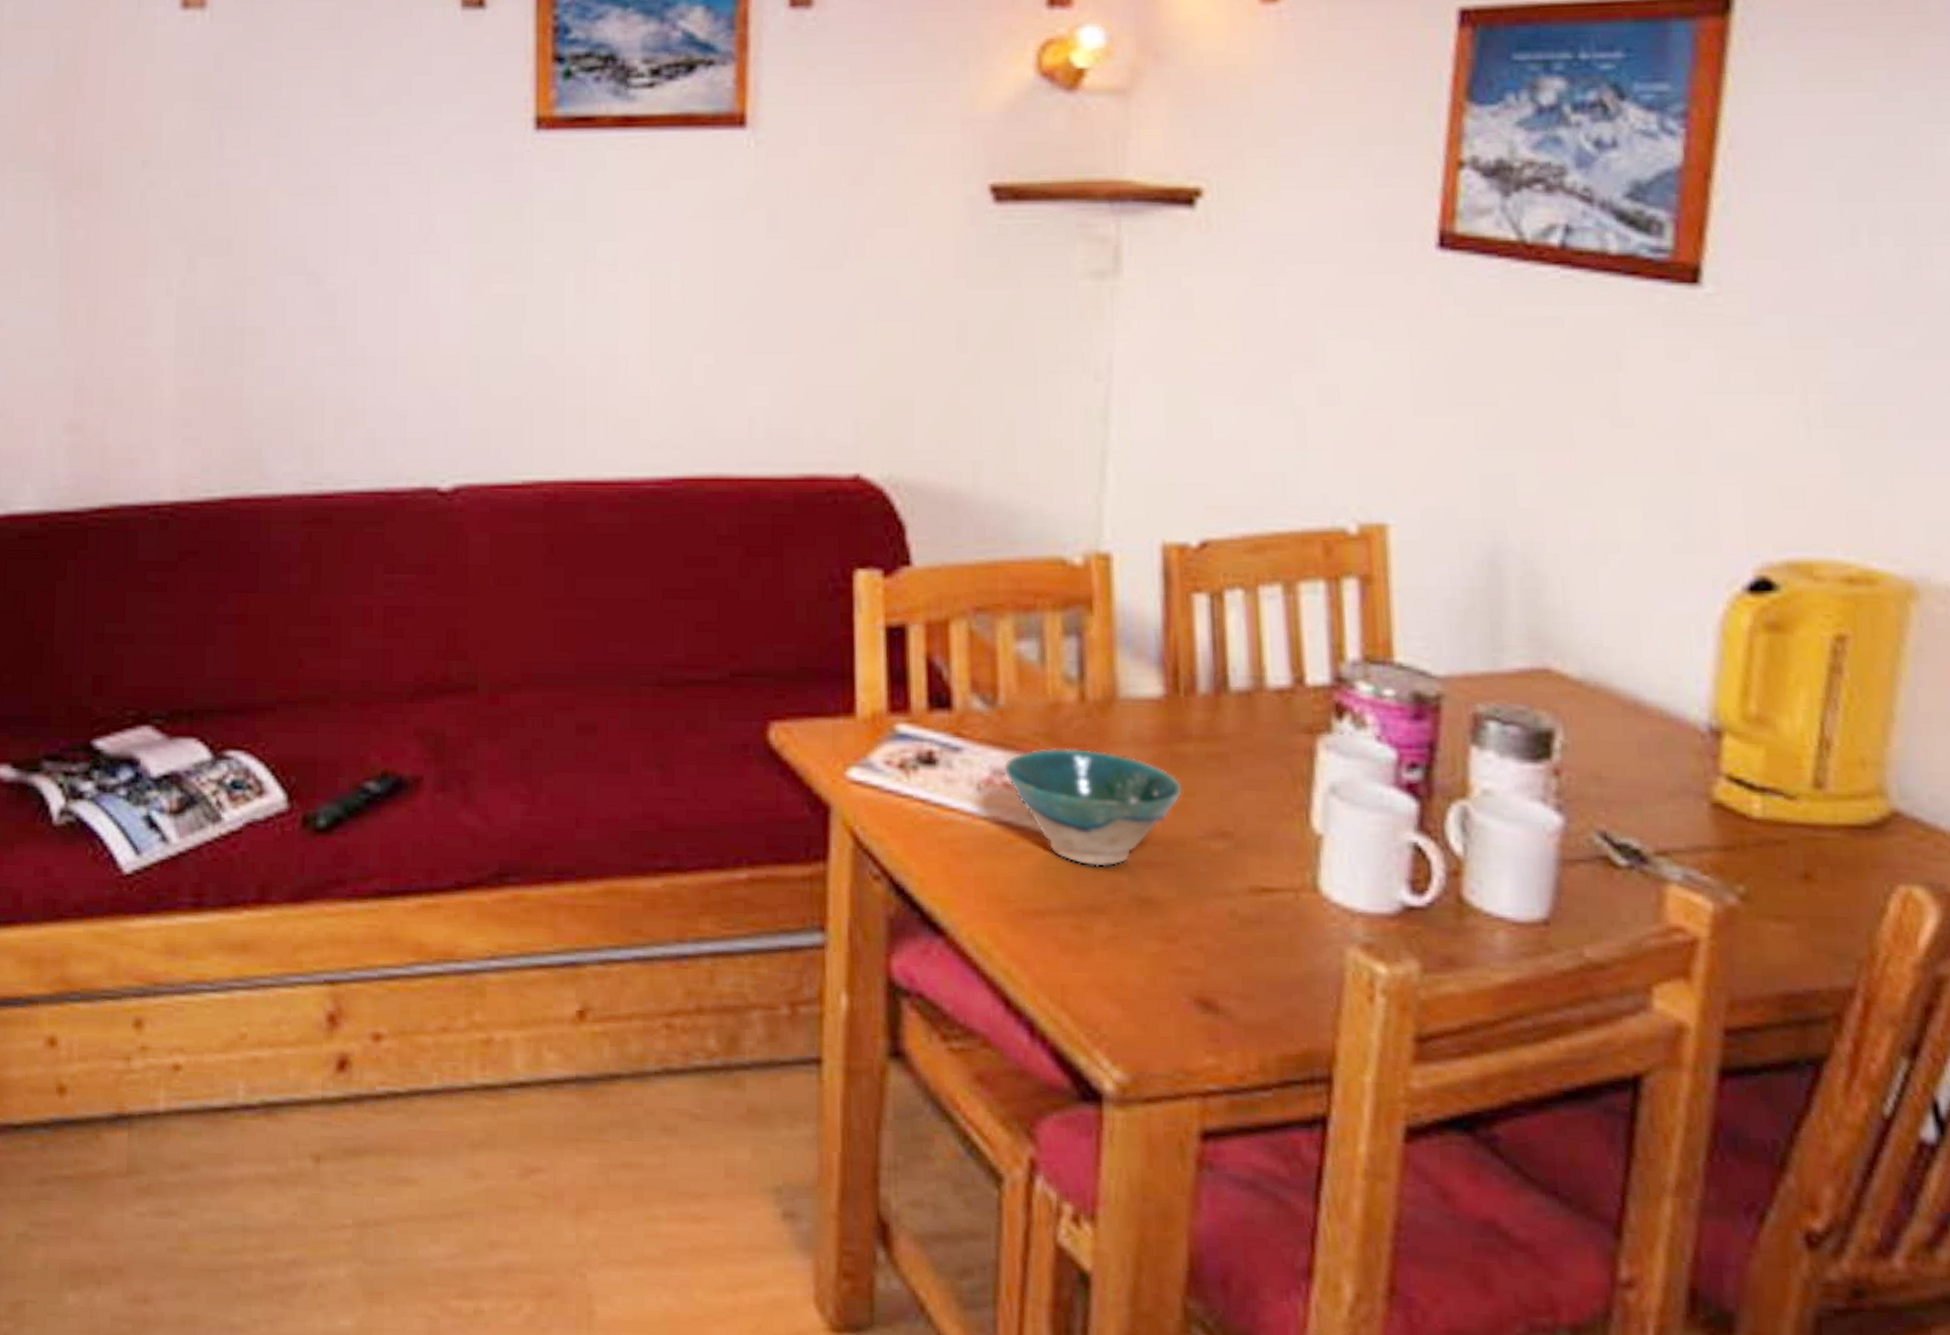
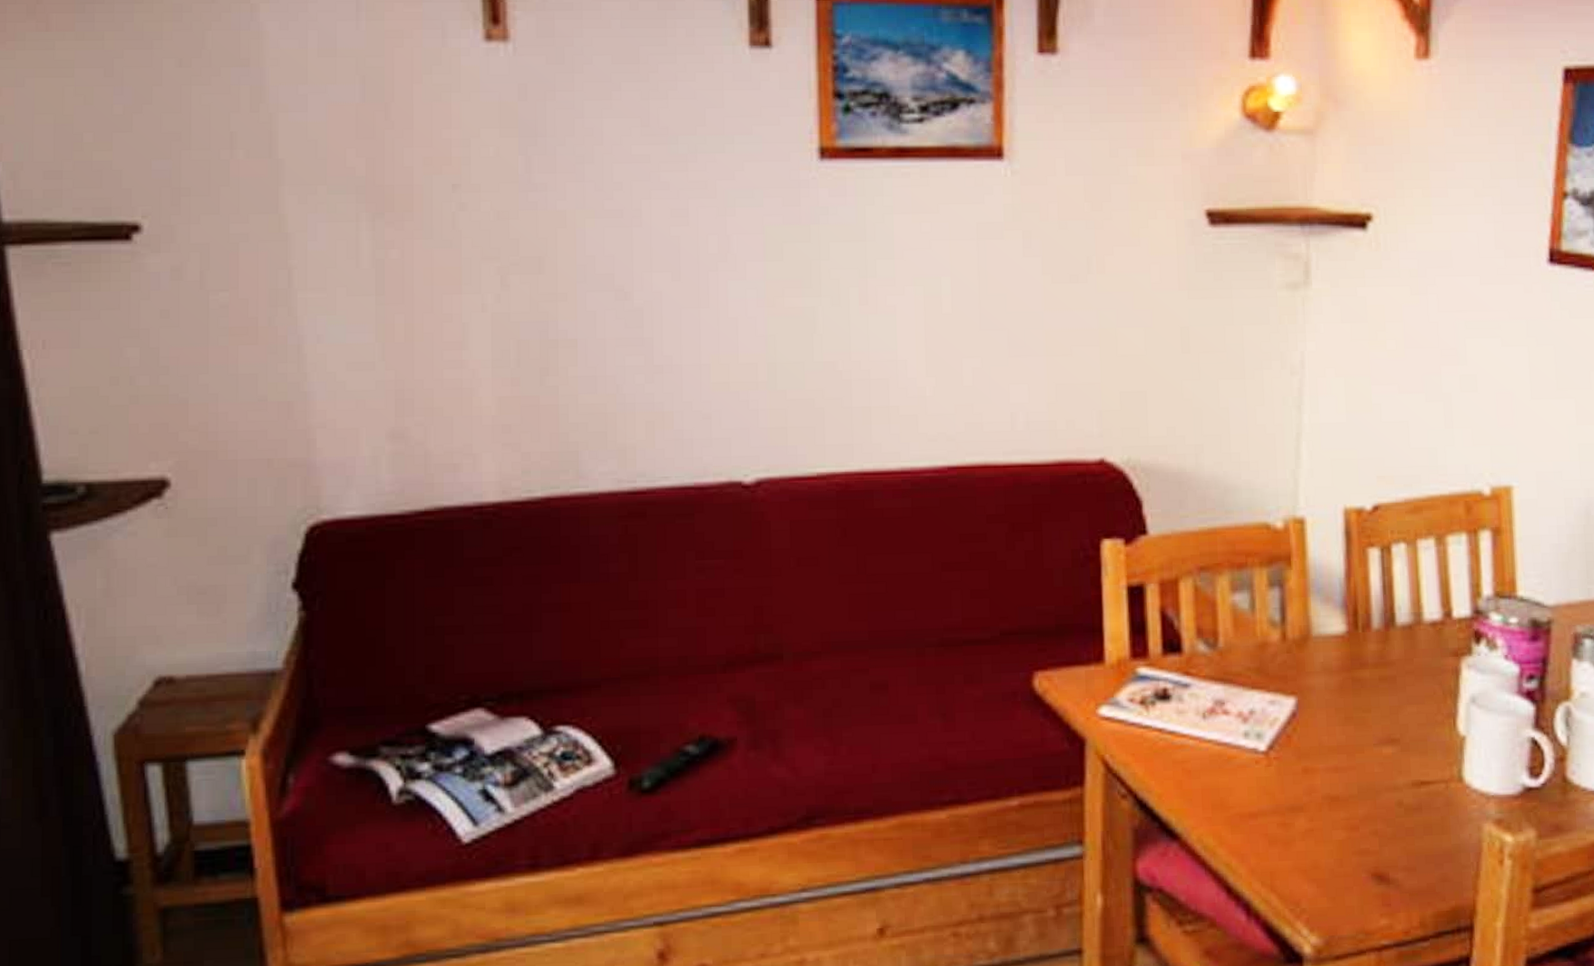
bowl: present [1004,747,1182,867] -> none [1223,679,1361,774]

